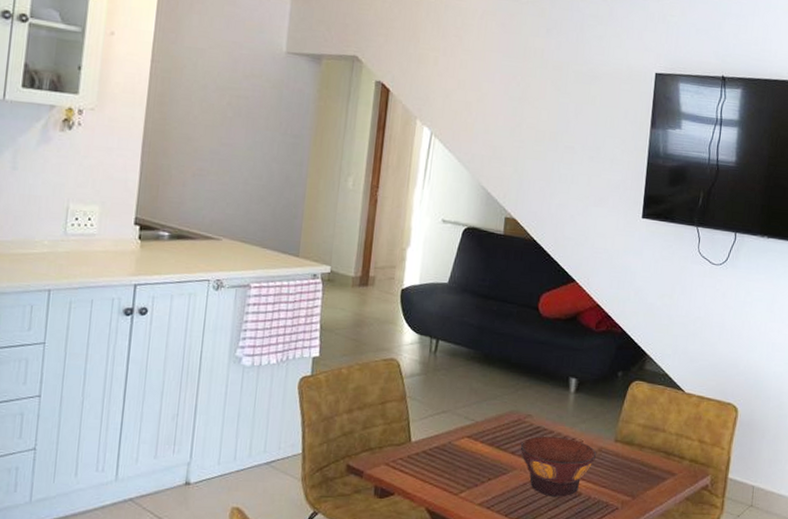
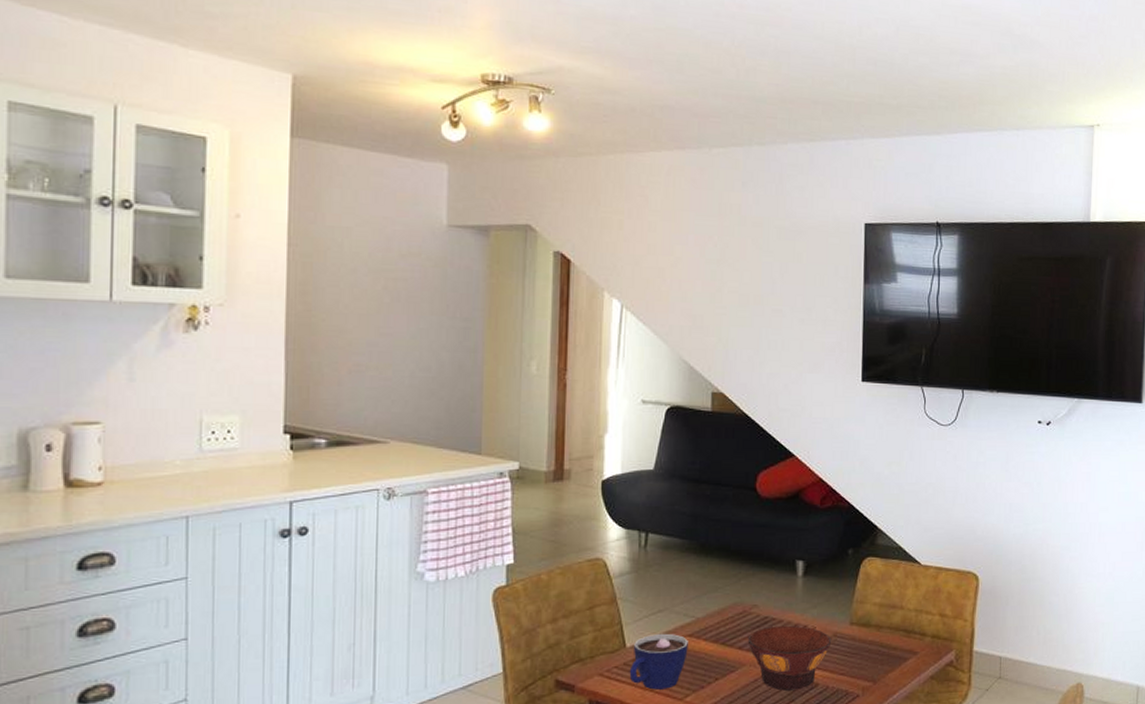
cup: none [412,432,467,484] -> present [629,633,688,690]

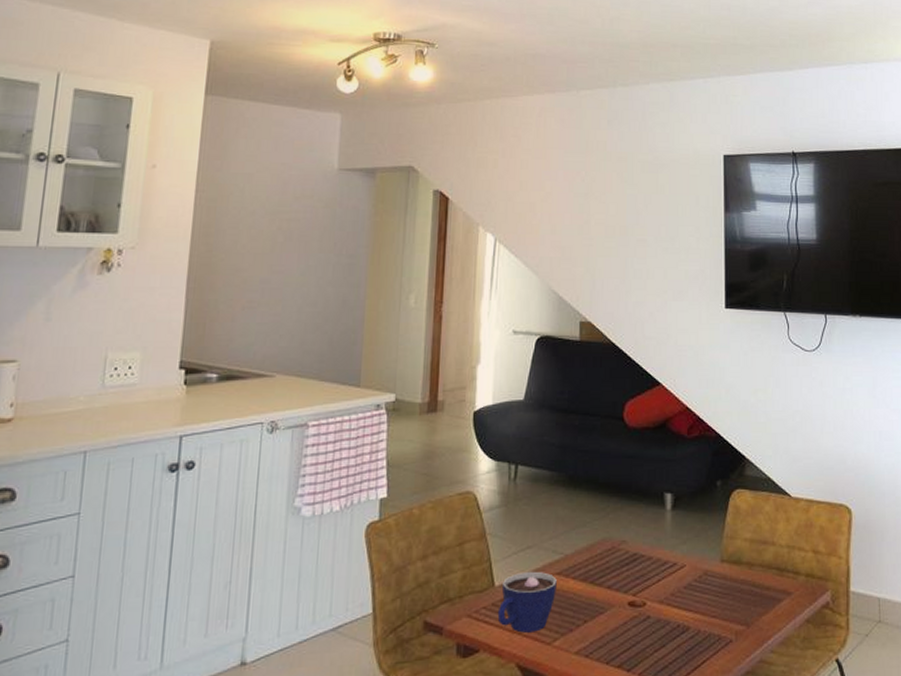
bowl: present [747,625,832,692] -> none [616,562,702,636]

